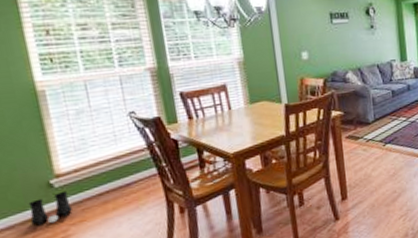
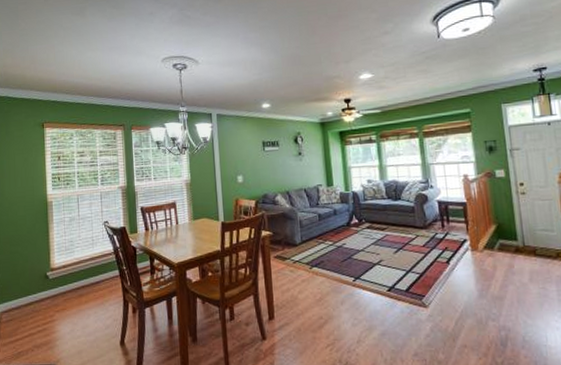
boots: present [28,190,72,226] -> none [31,282,58,309]

